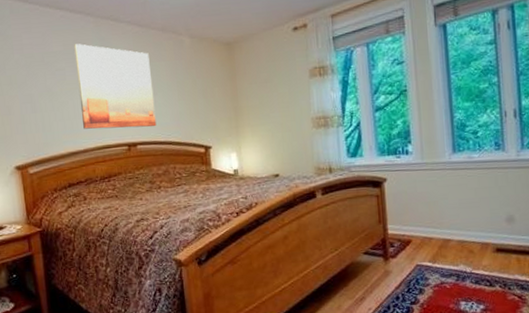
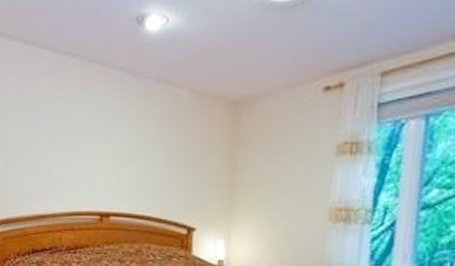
wall art: present [74,44,157,129] -> none [54,91,137,197]

